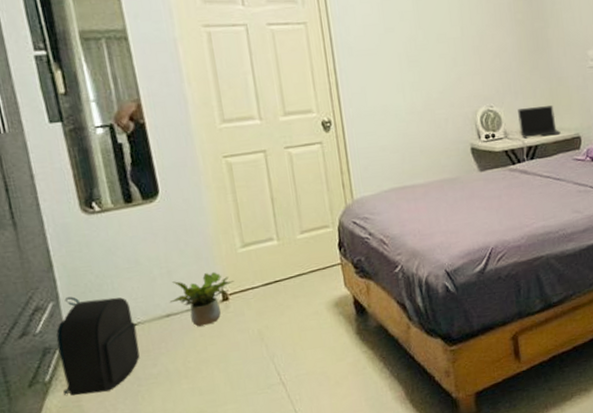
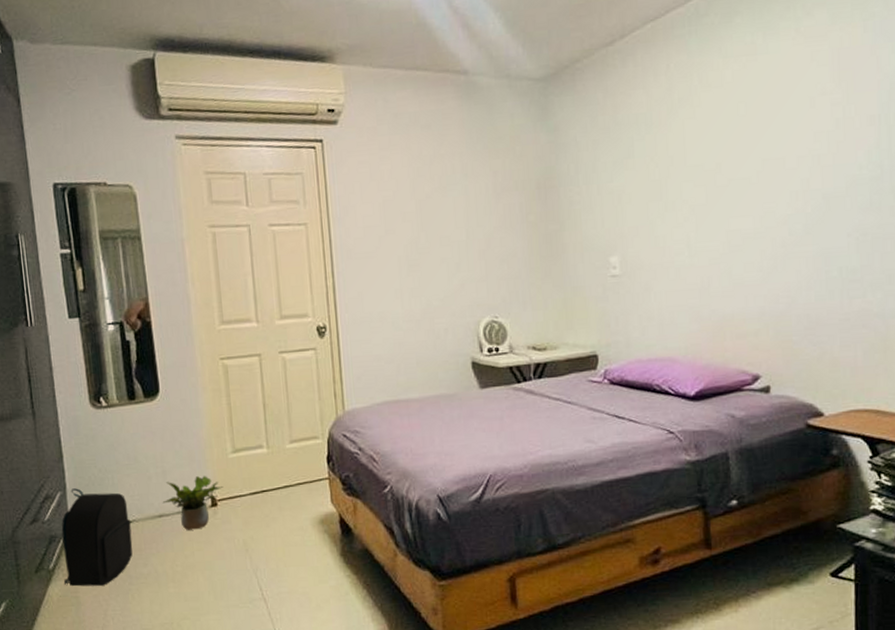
laptop: present [518,105,561,139] -> none [526,318,574,355]

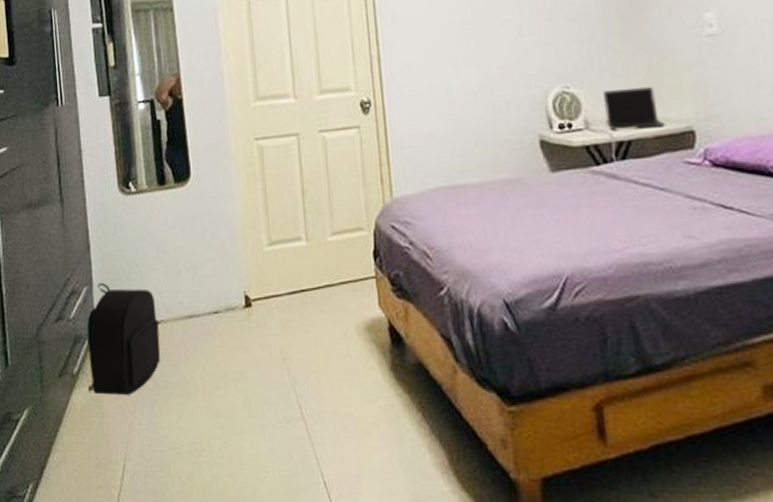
potted plant: present [162,476,224,530] -> none [192,272,258,334]
laptop: none [526,318,574,355] -> present [603,87,665,131]

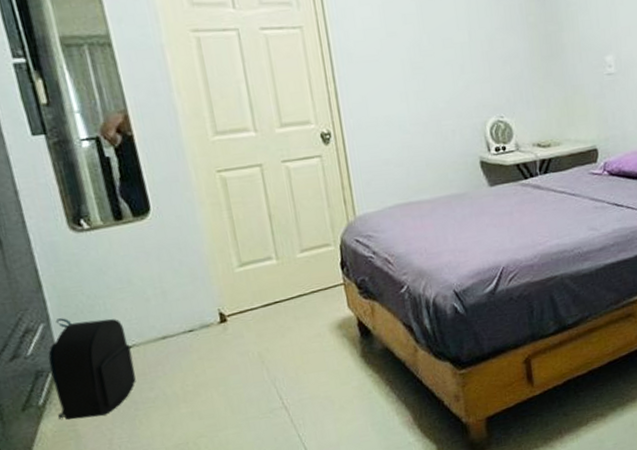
laptop: present [603,87,665,131] -> none [530,116,576,151]

